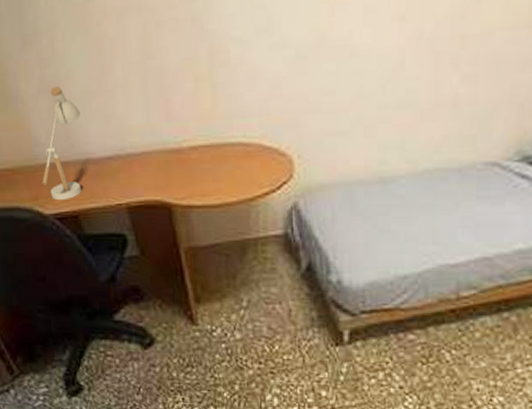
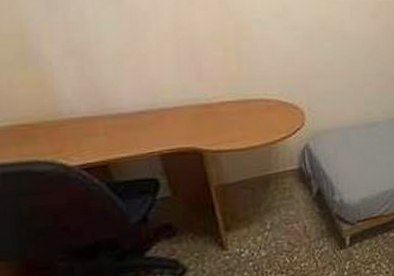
desk lamp: present [42,86,82,201] -> none [67,49,113,153]

